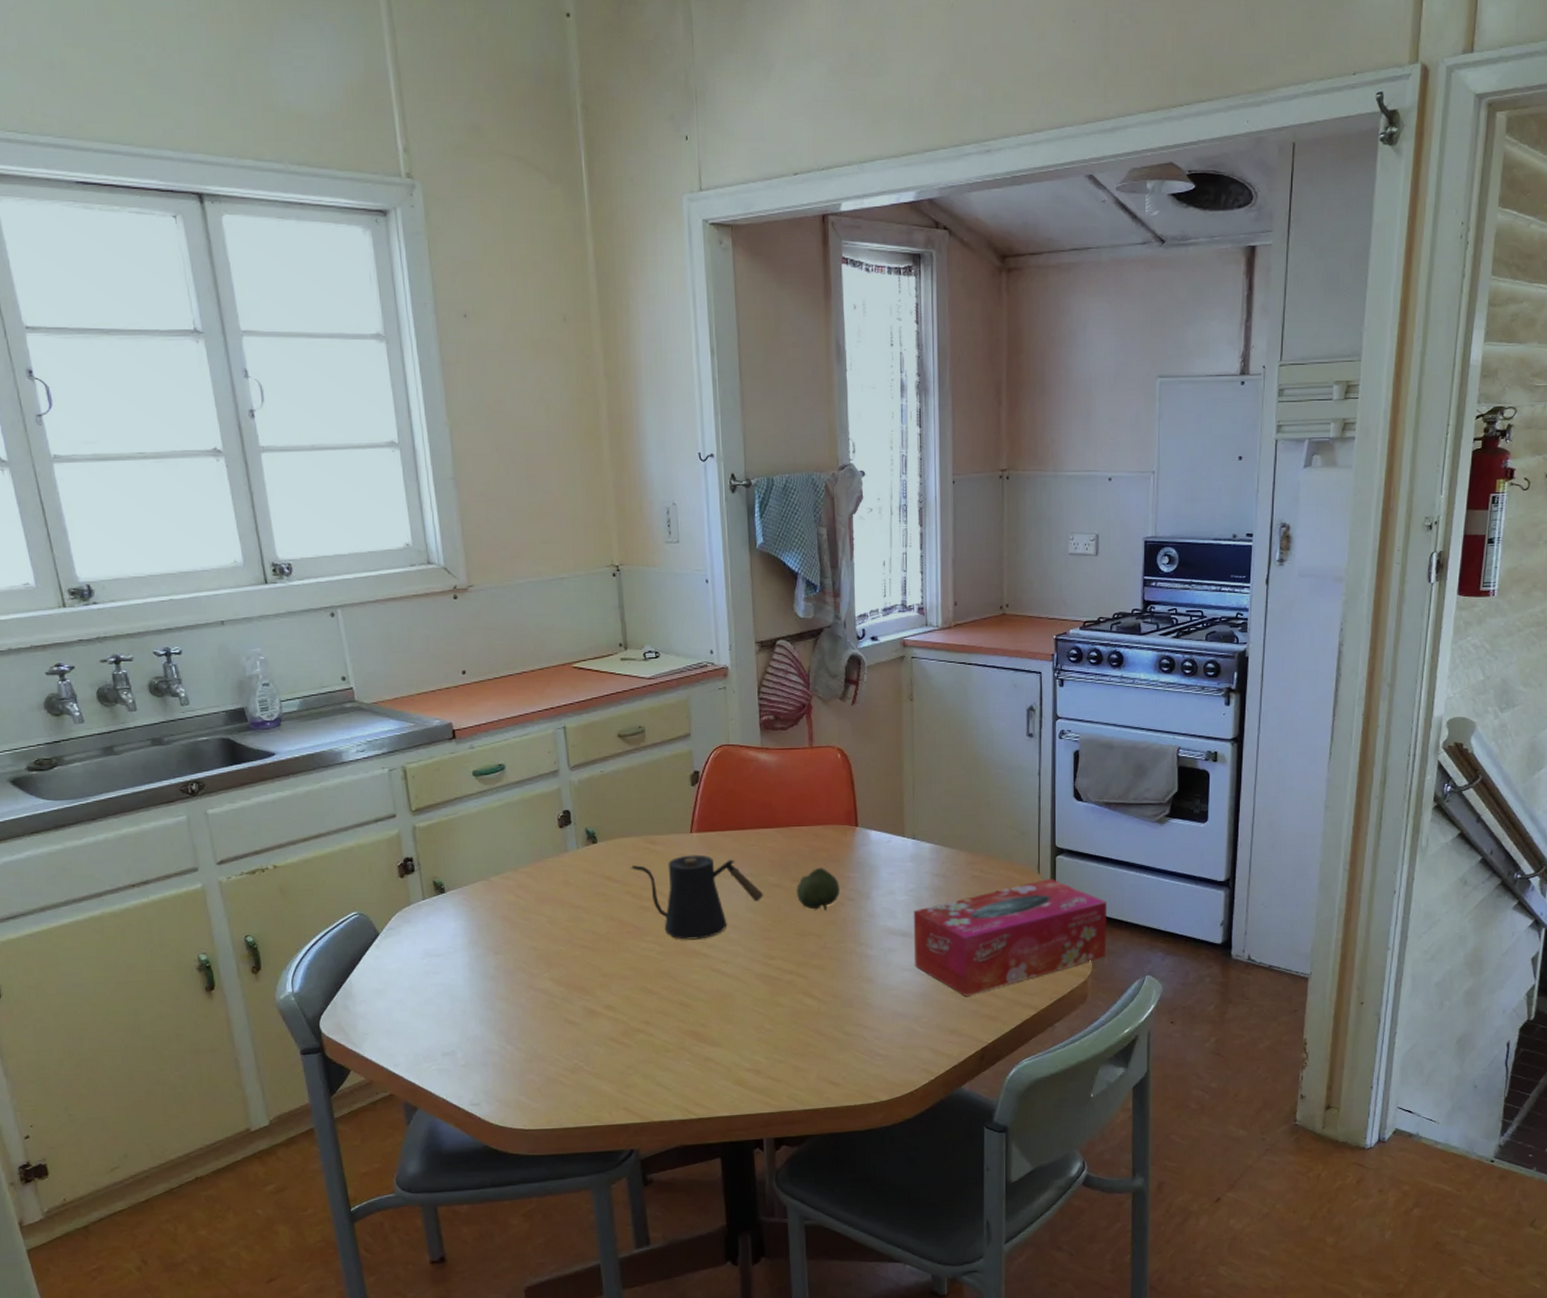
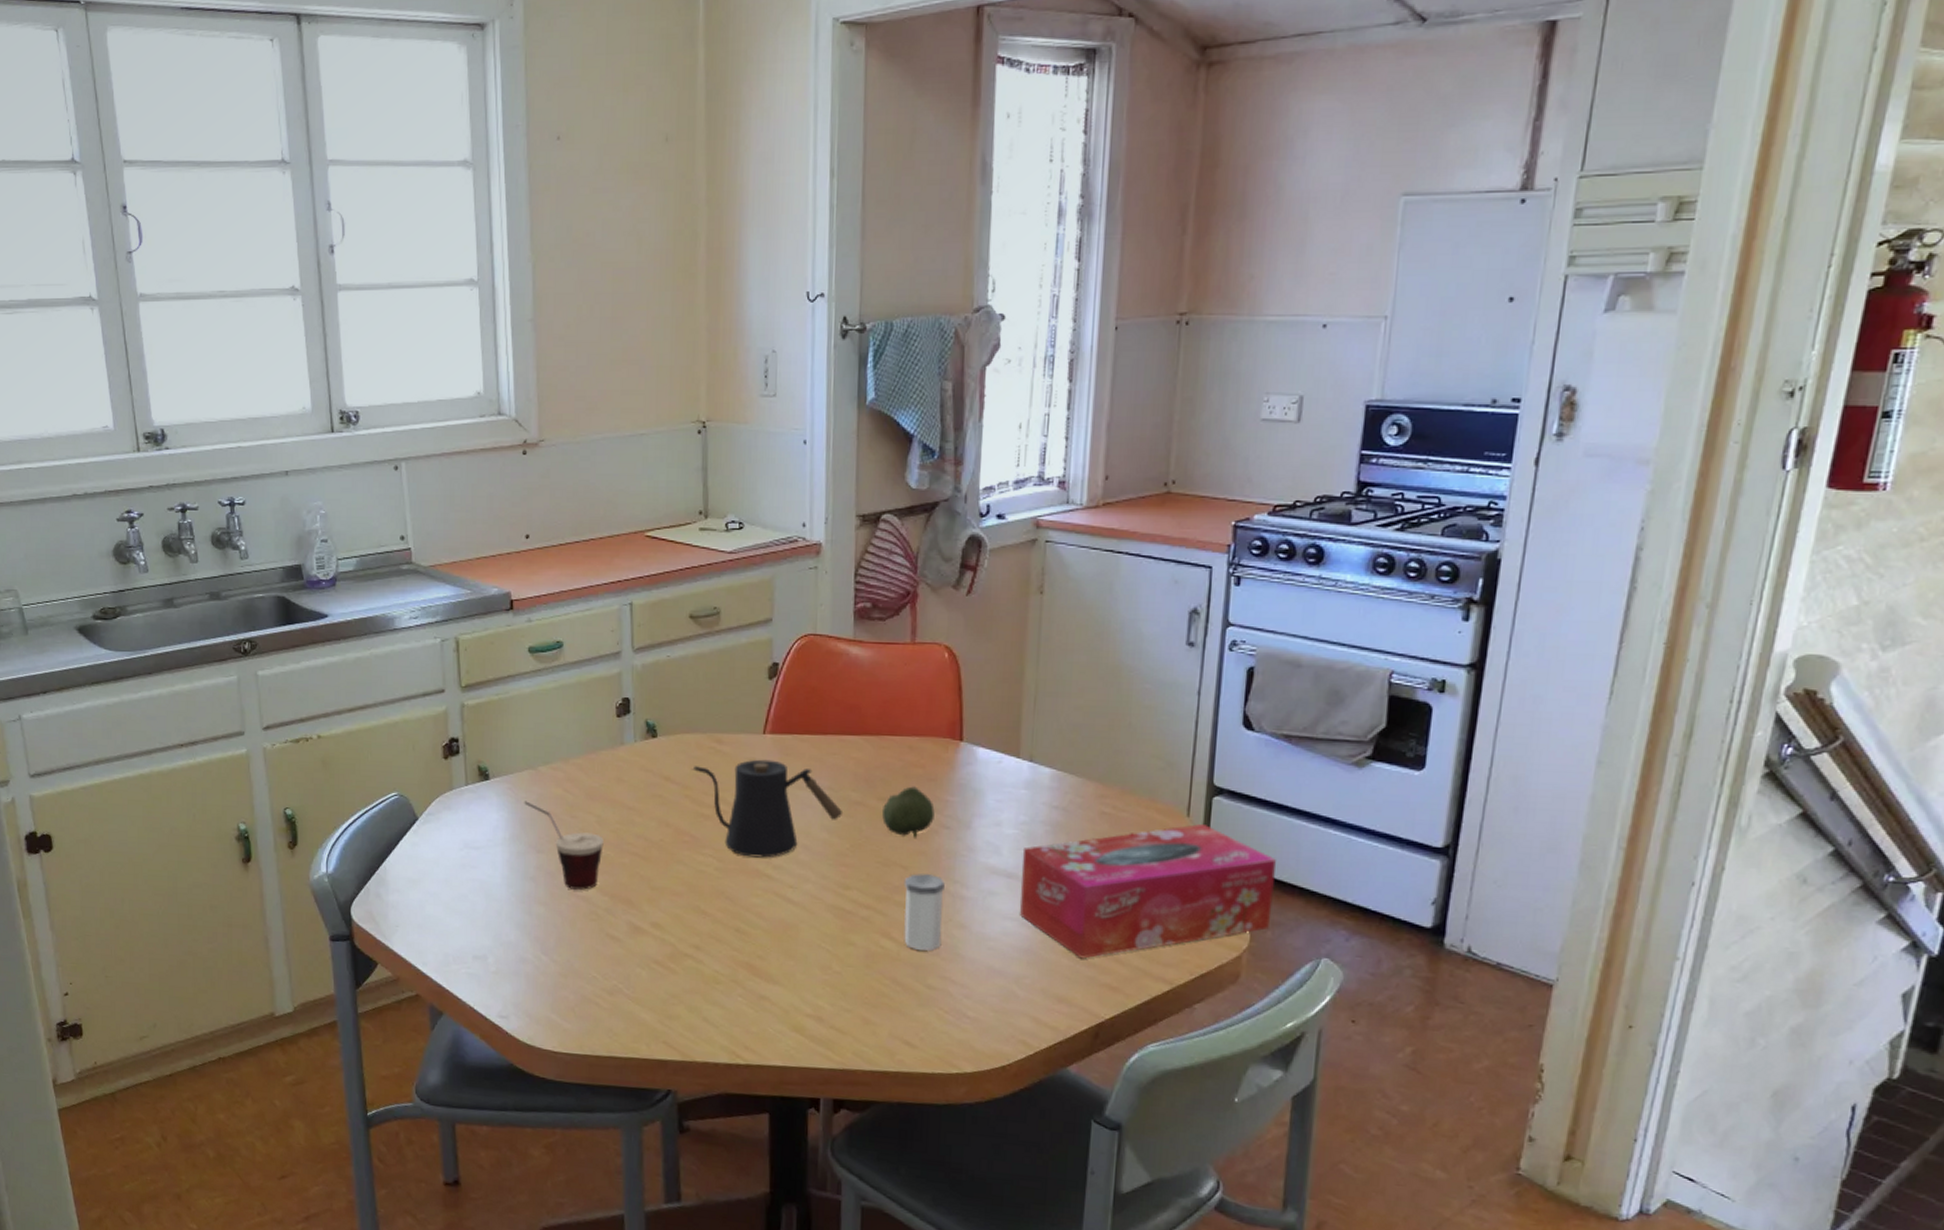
cup: none [479,909,556,984] -> present [524,801,604,890]
salt shaker: none [819,940,854,1005] -> present [903,873,945,951]

